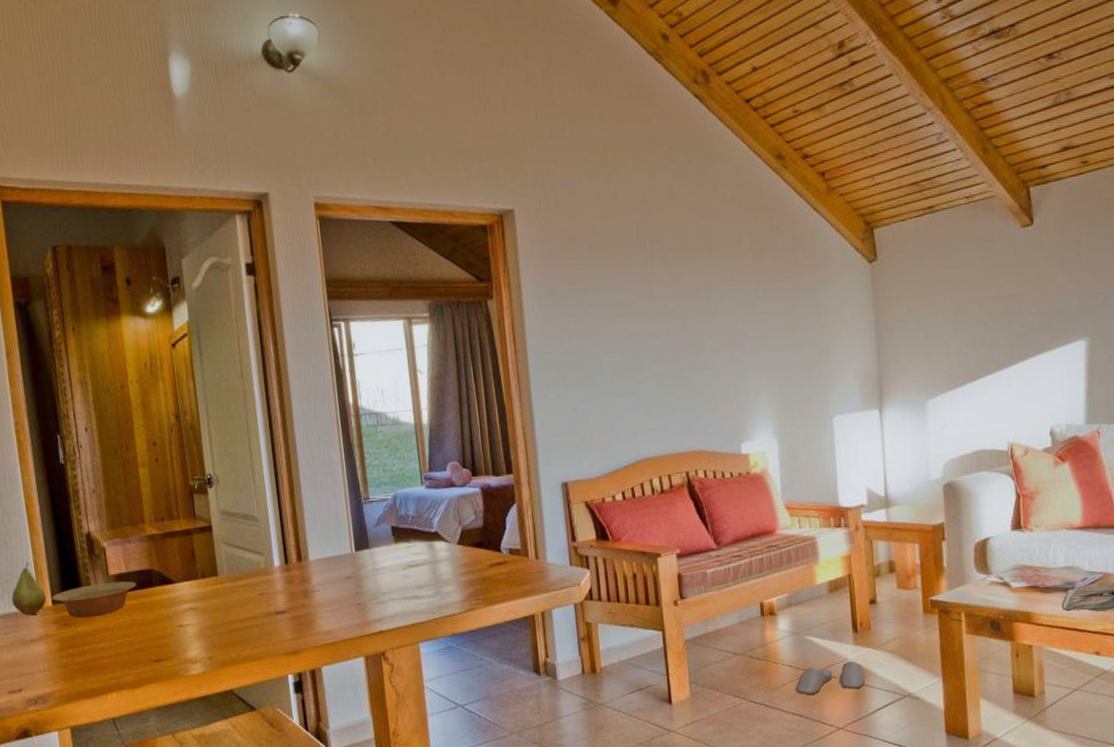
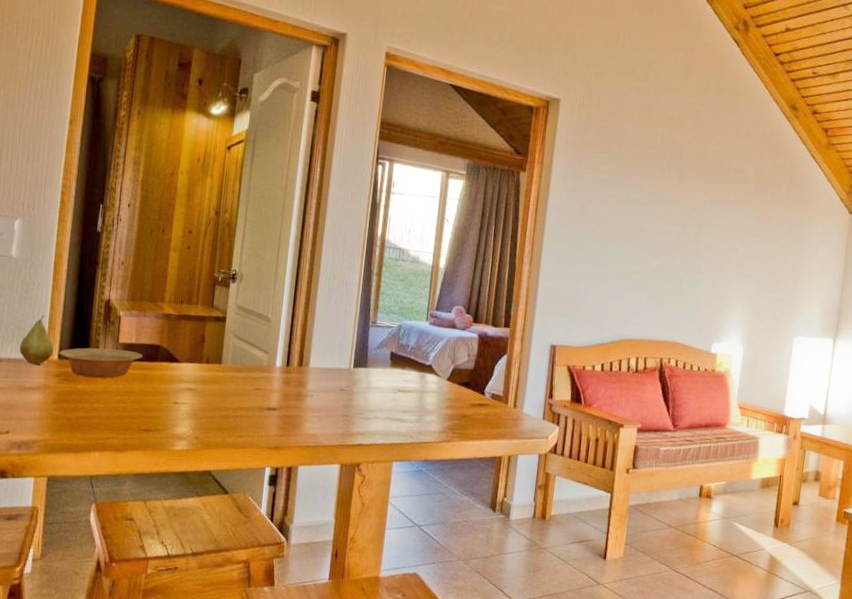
slippers: present [795,661,866,696] -> none [715,549,777,577]

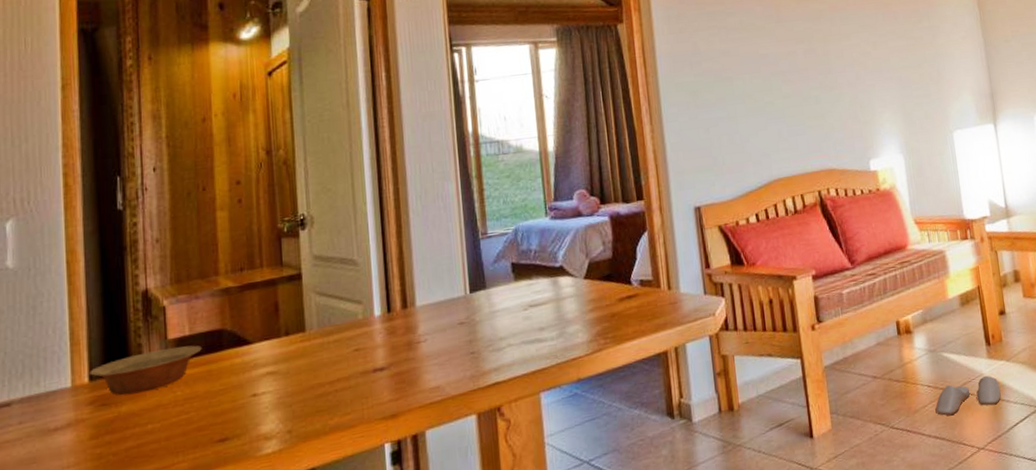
fruit: present [19,315,54,365] -> none [34,331,82,398]
slippers: none [715,549,777,577] -> present [935,376,1002,416]

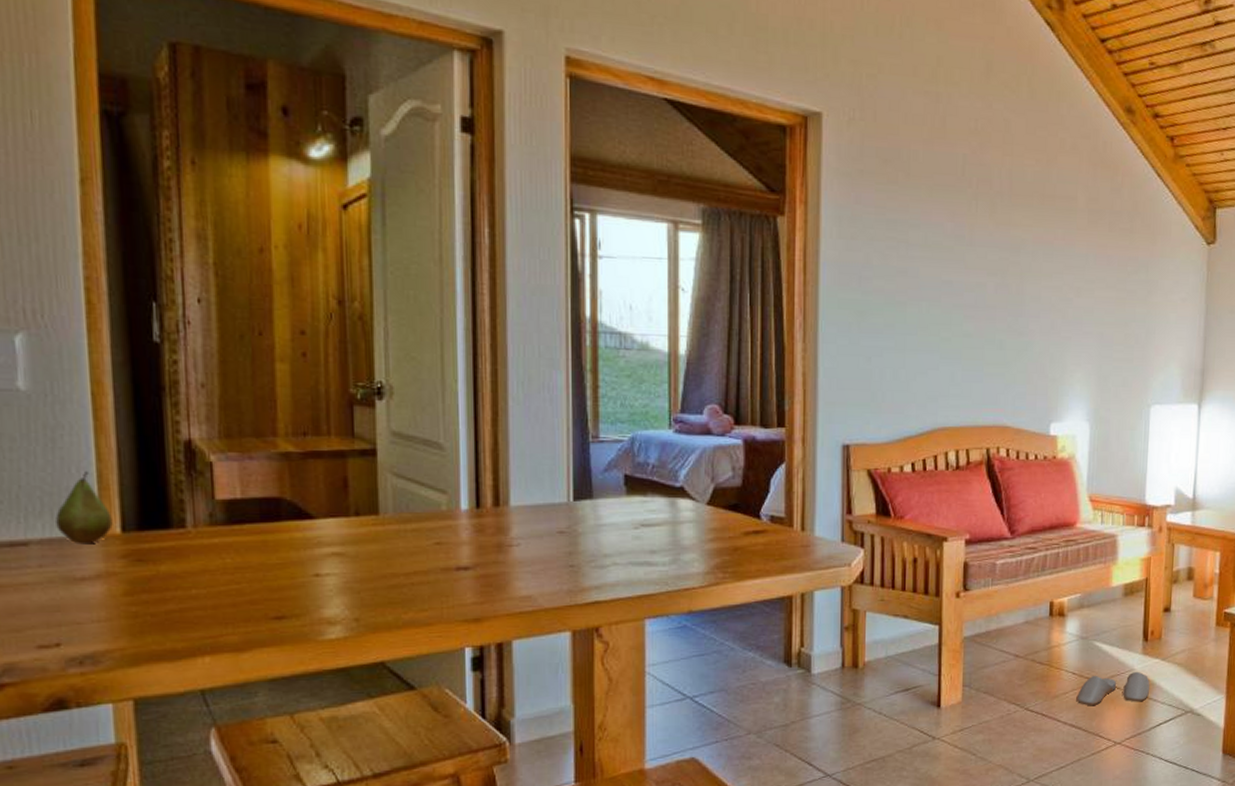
fruit: none [34,331,82,398] -> present [55,471,113,545]
bowl: present [89,345,202,396] -> none [122,509,256,554]

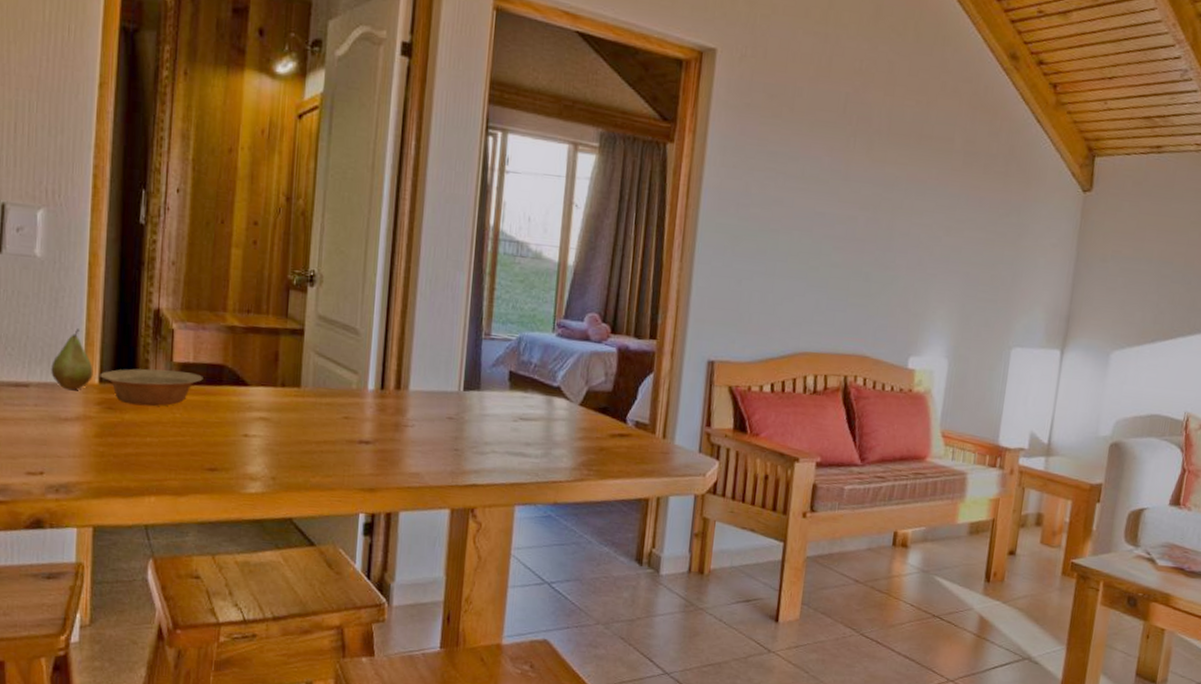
bowl: none [122,509,256,554] -> present [100,368,203,407]
slippers: present [1076,672,1150,706] -> none [912,609,989,642]

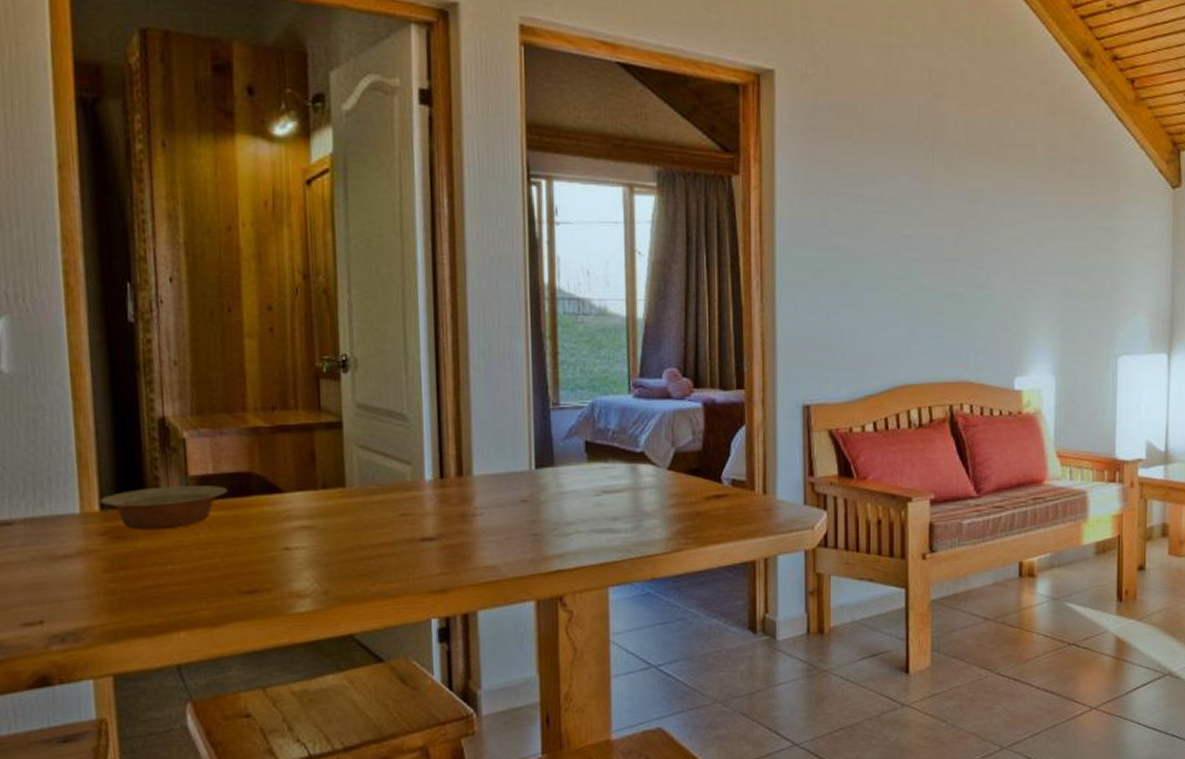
fruit: present [51,329,93,390] -> none [38,451,92,523]

